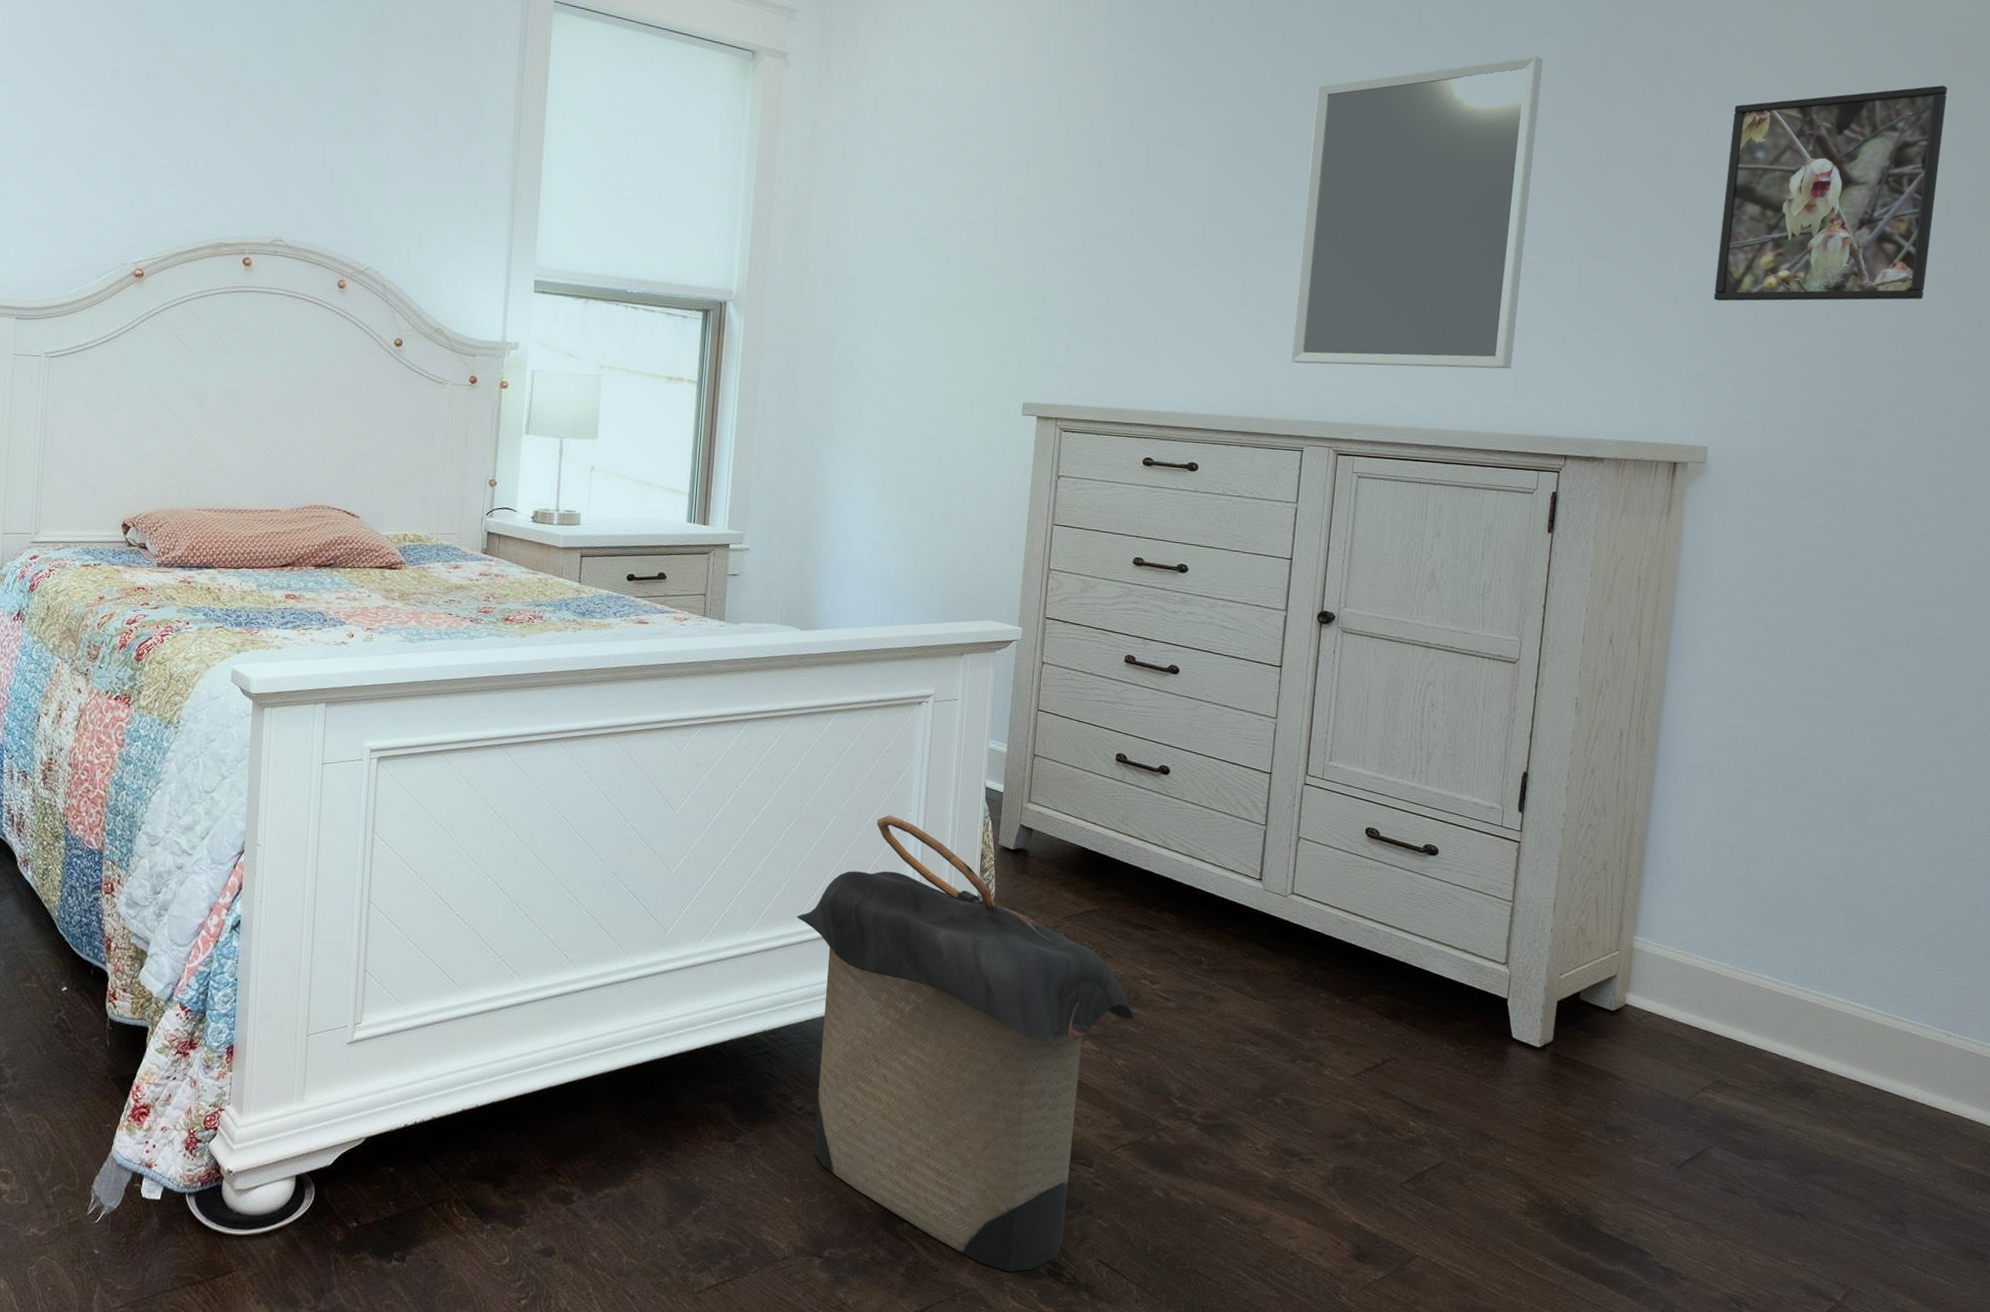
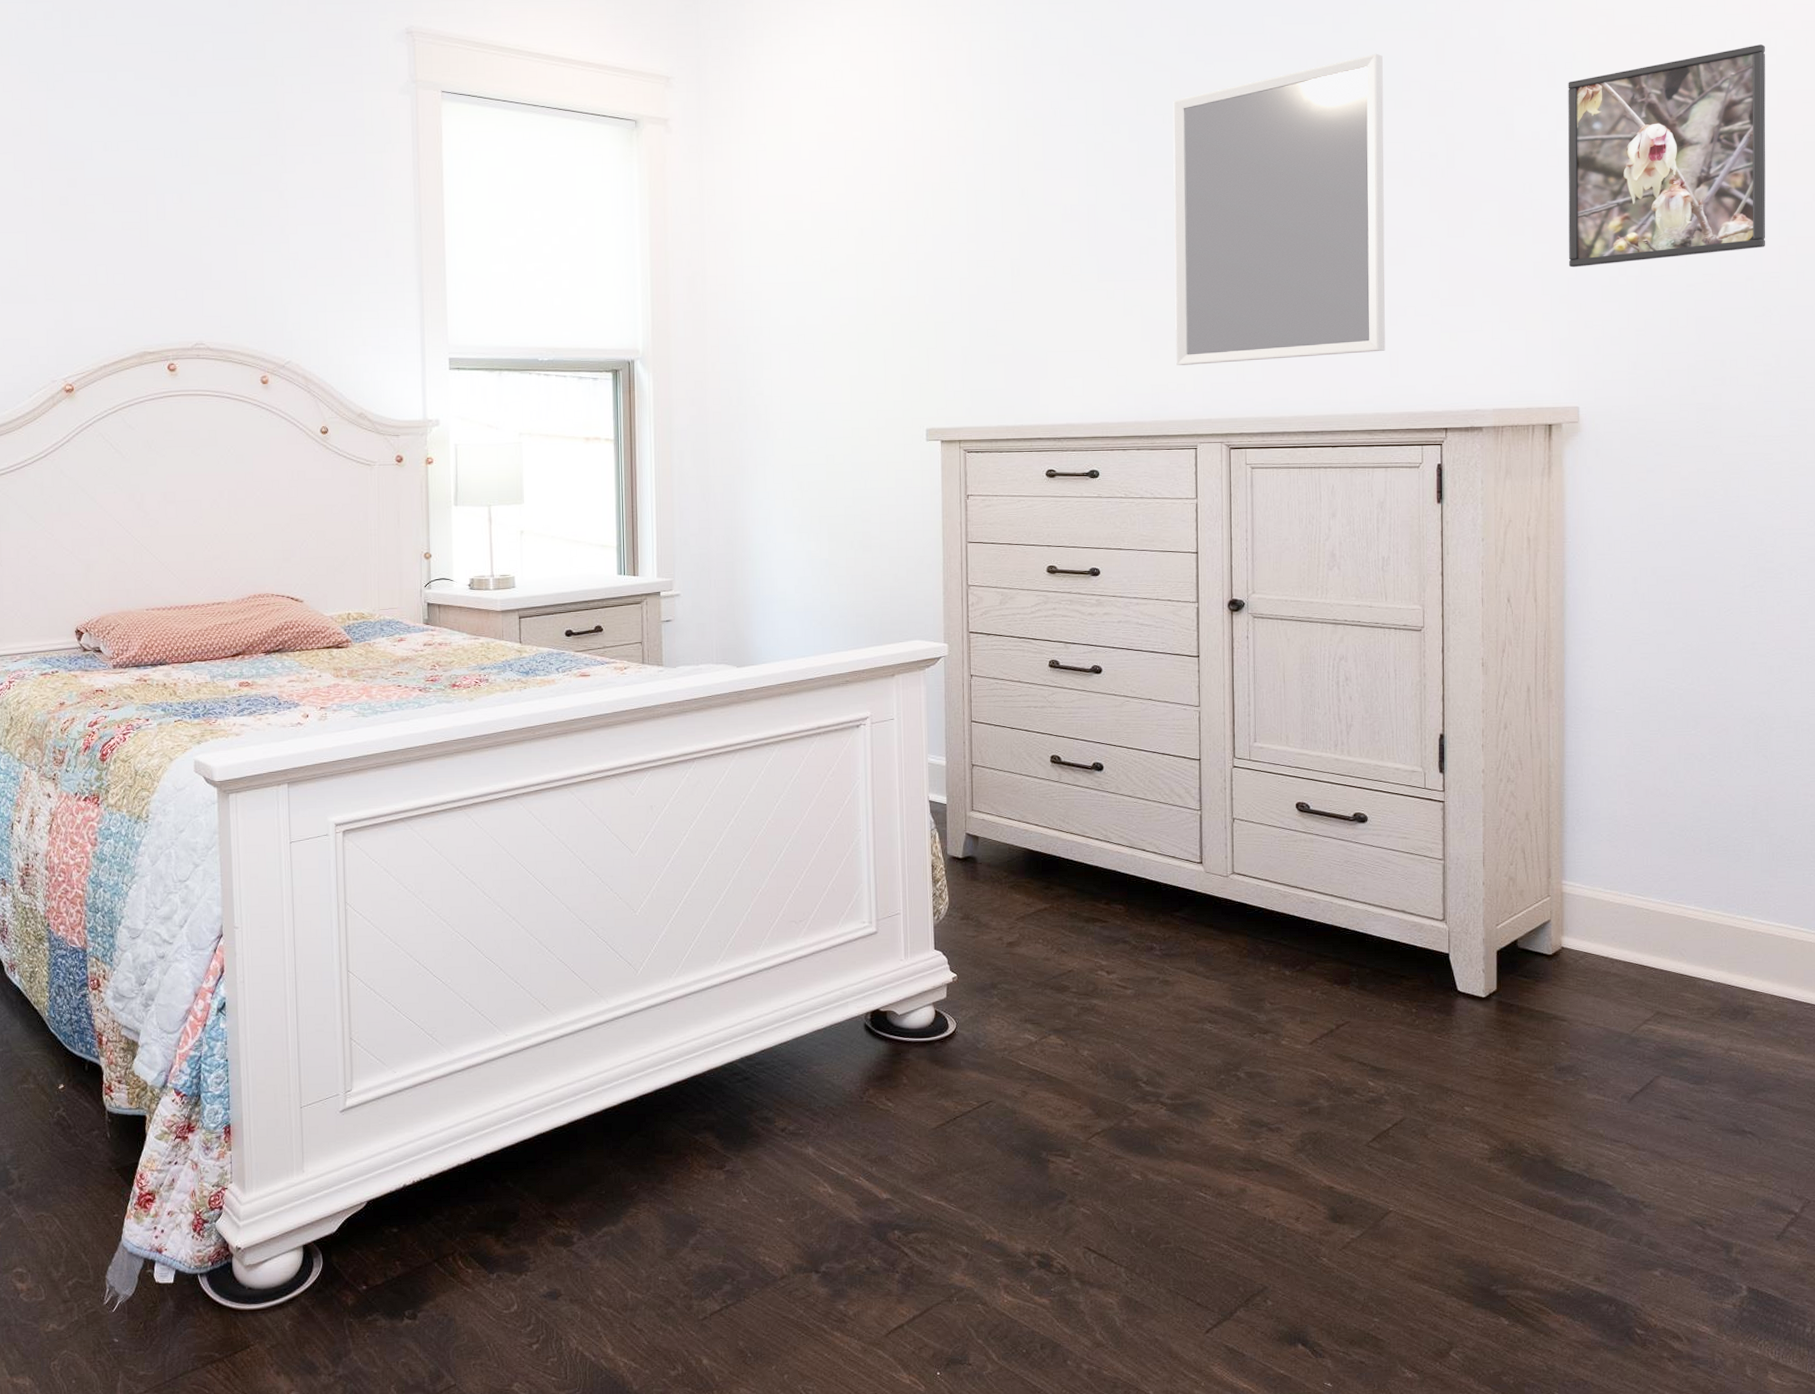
laundry hamper: present [797,815,1138,1273] -> none [761,836,1098,1269]

